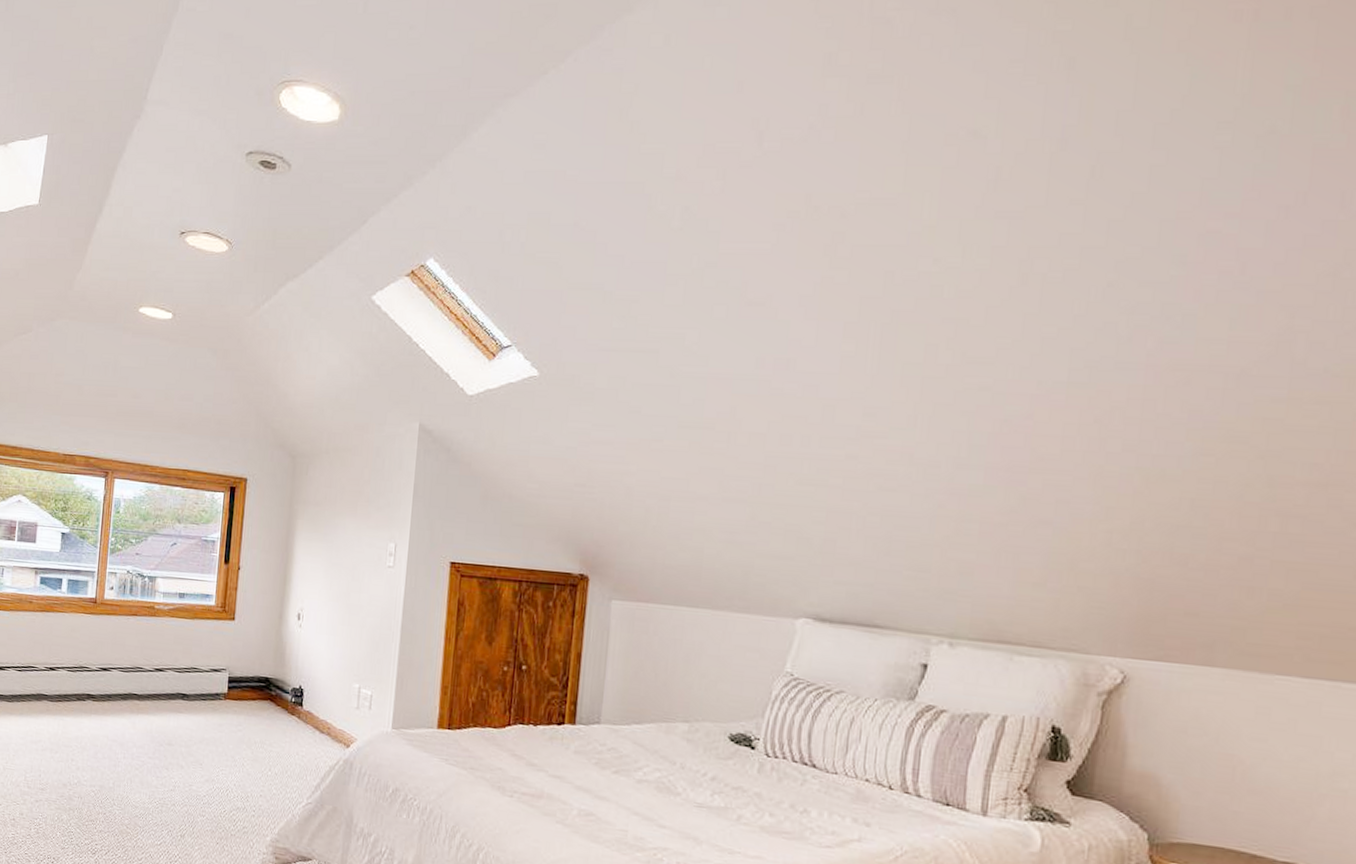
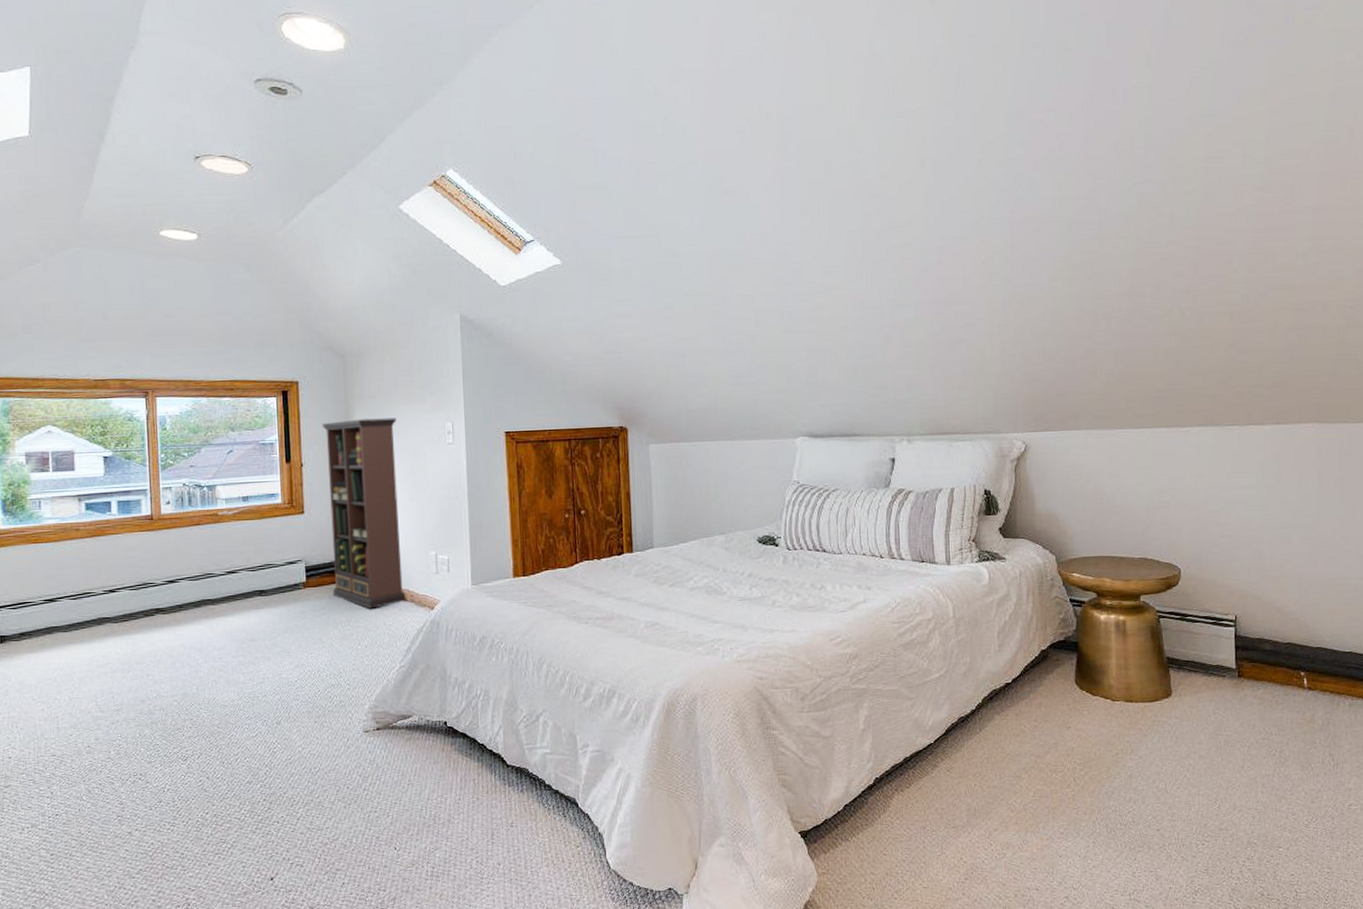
bookcase: none [250,526,338,735] -> present [321,418,407,609]

